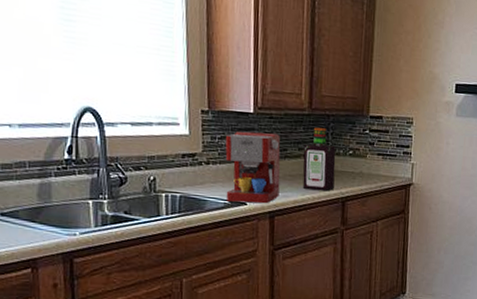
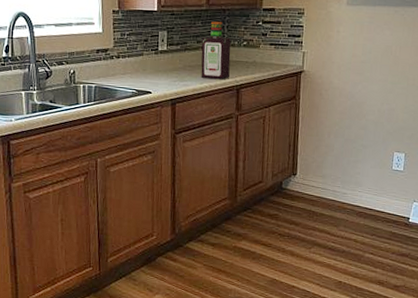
coffee maker: present [225,131,281,204] -> none [133,27,181,92]

